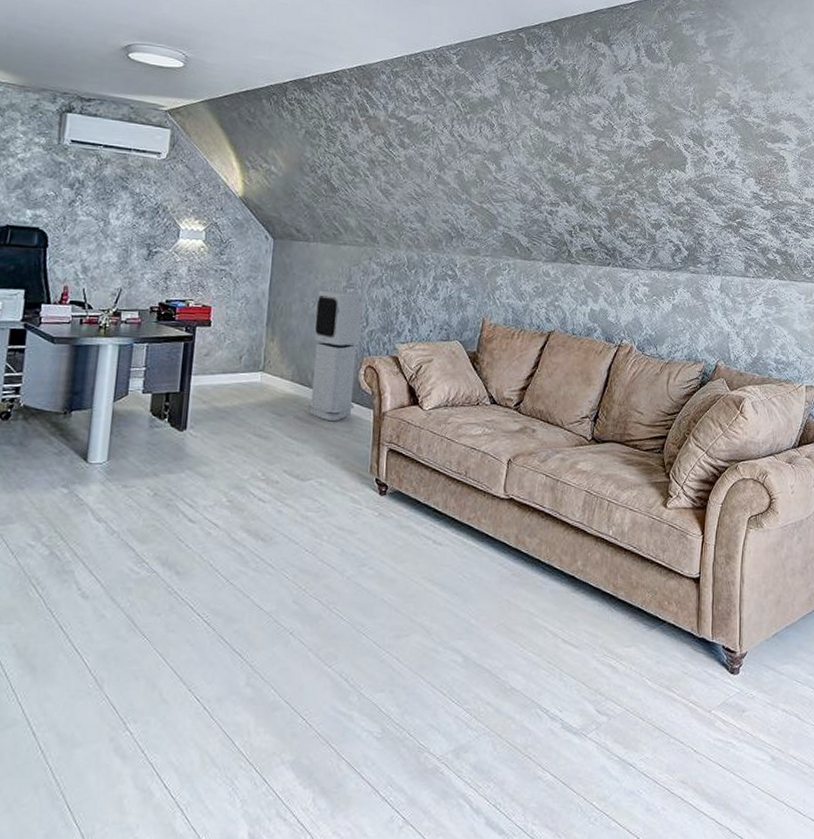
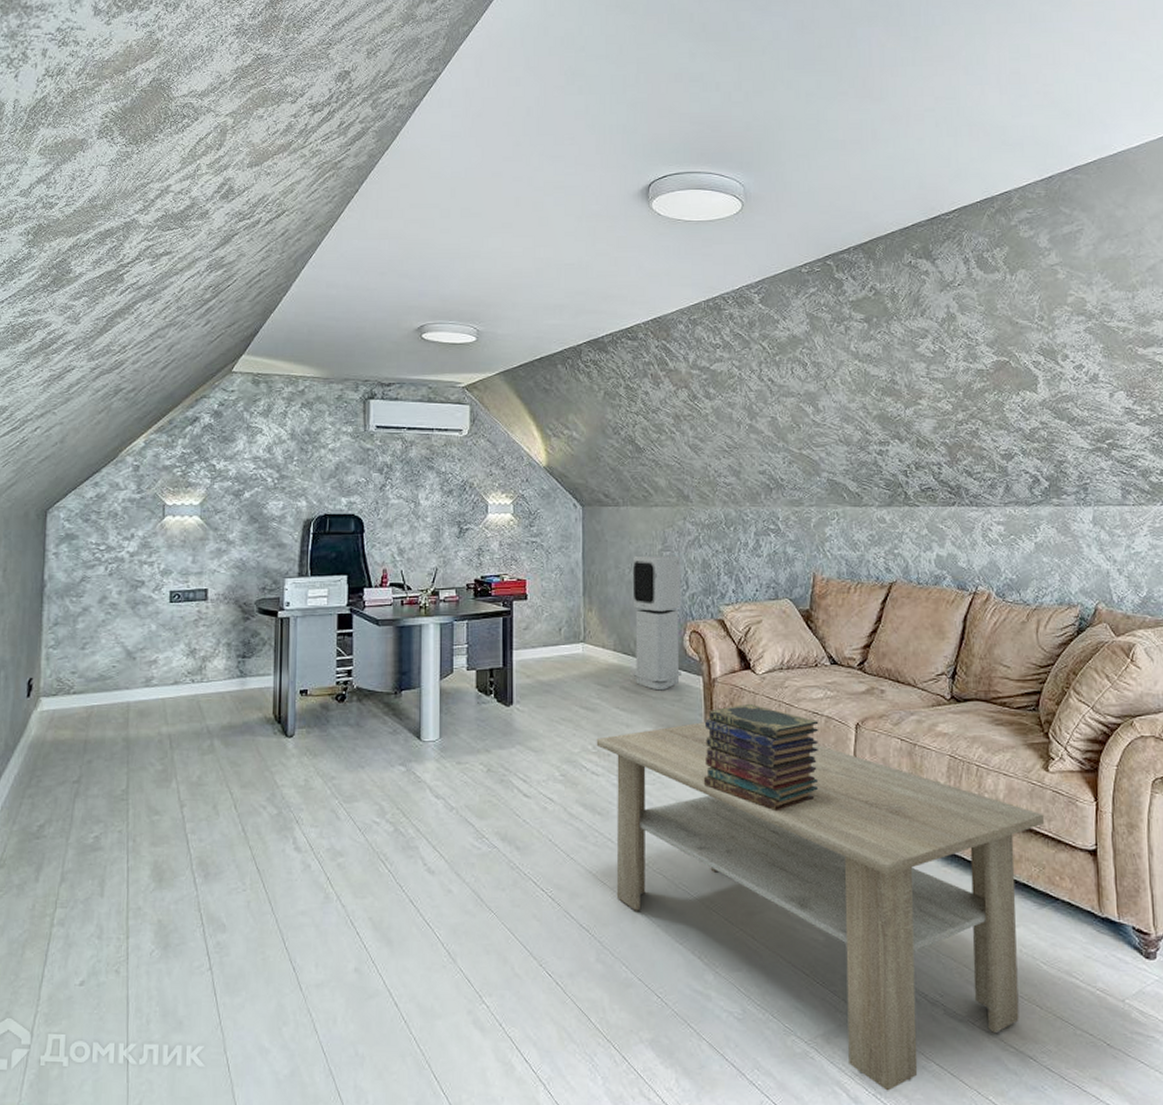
coffee table: none [266,453,660,801] -> present [596,722,1045,1091]
book stack: none [365,437,476,540] -> present [703,703,819,812]

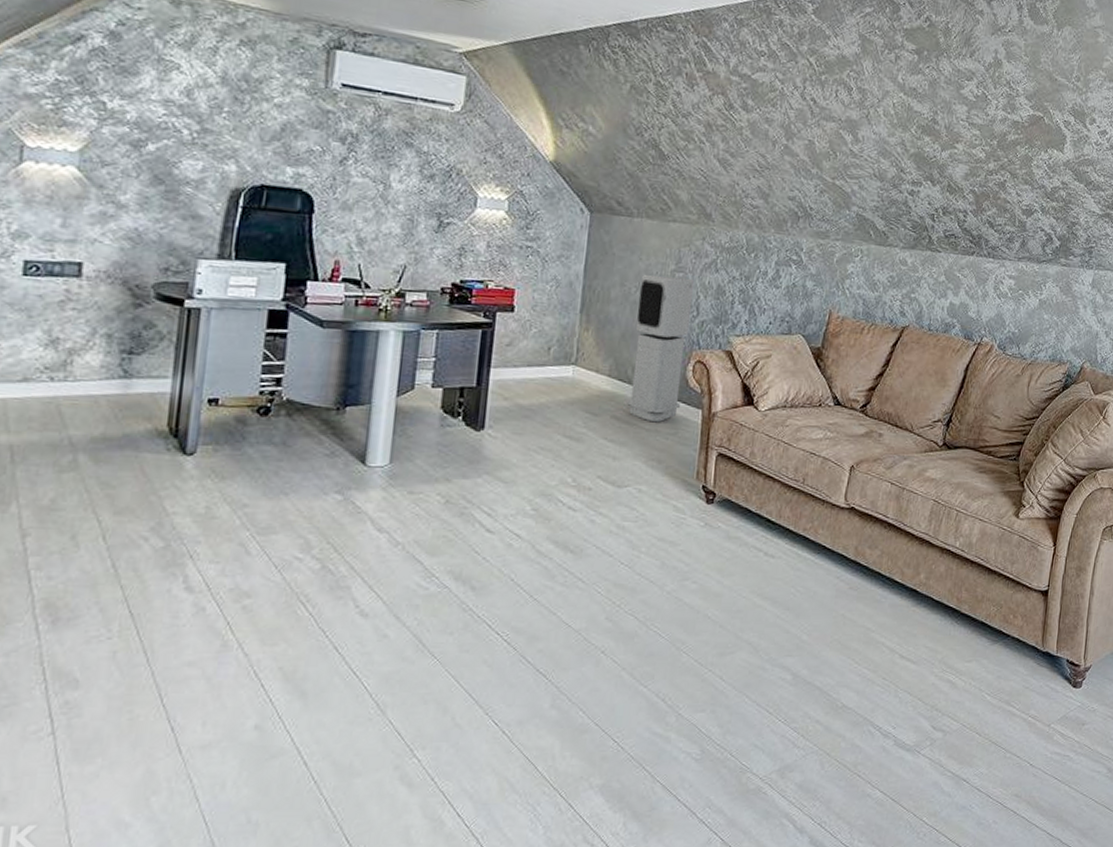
coffee table: present [596,722,1045,1091] -> none [577,458,1009,820]
book stack: present [703,703,819,812] -> none [689,440,815,552]

